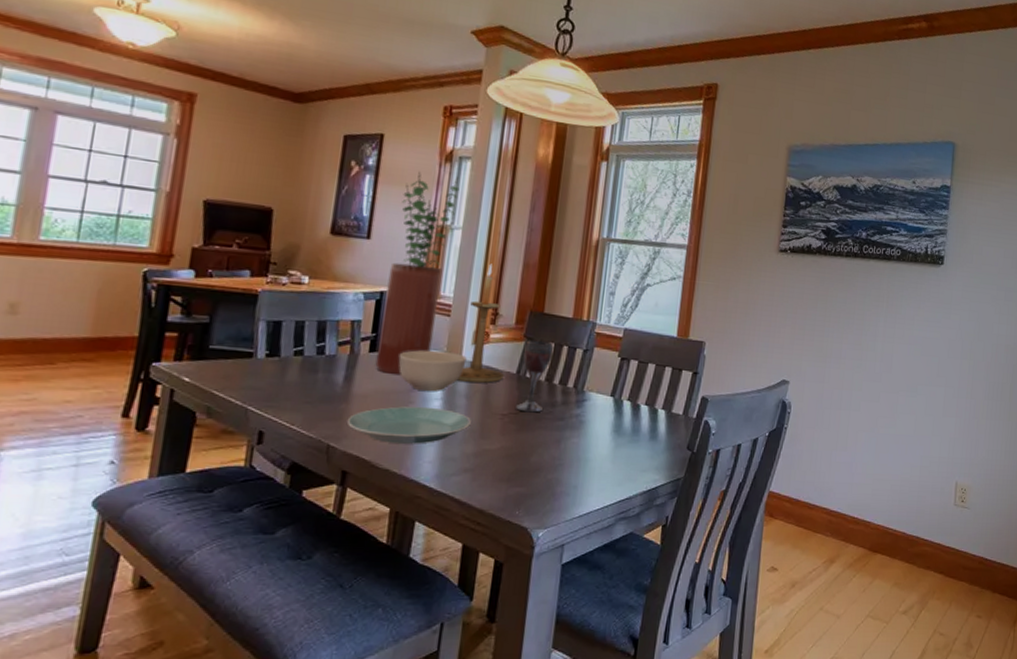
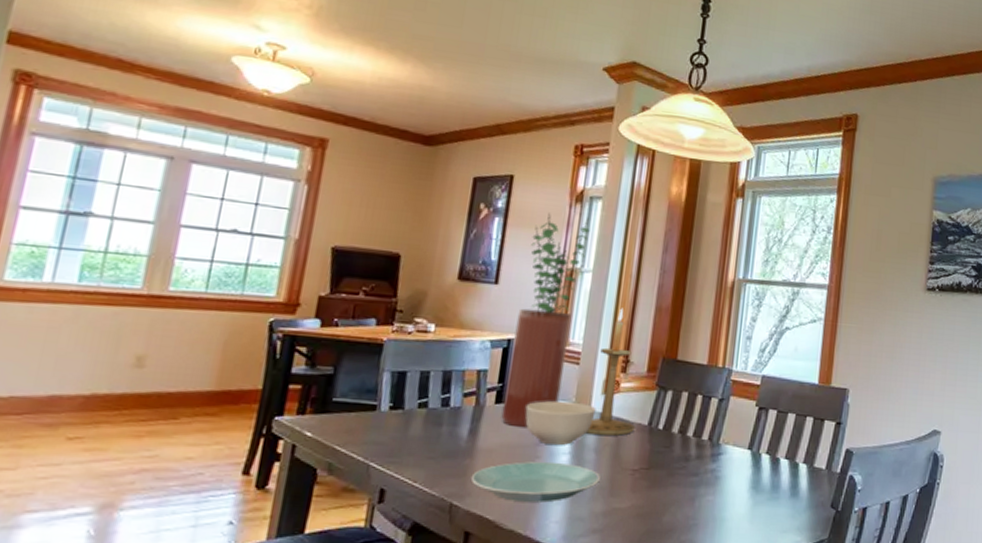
cup: present [515,339,554,413] -> none [646,388,688,468]

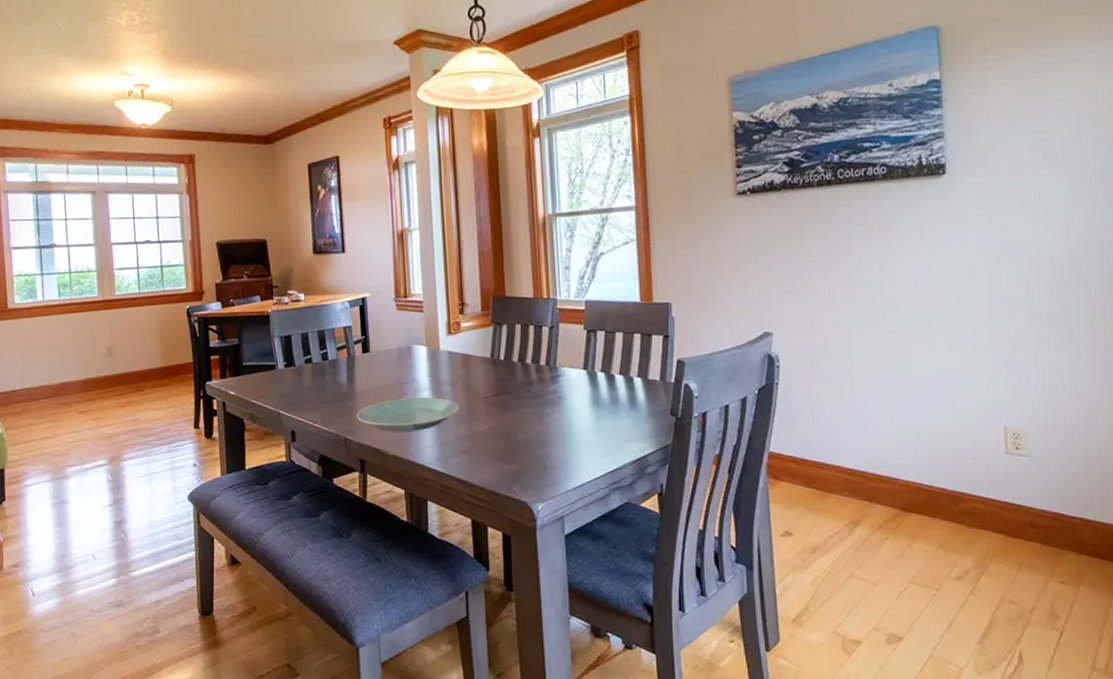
vase: present [501,213,590,428] -> none [364,181,413,371]
bowl: present [525,401,596,445] -> none [387,344,445,382]
candlestick: present [585,308,635,436] -> none [439,257,480,370]

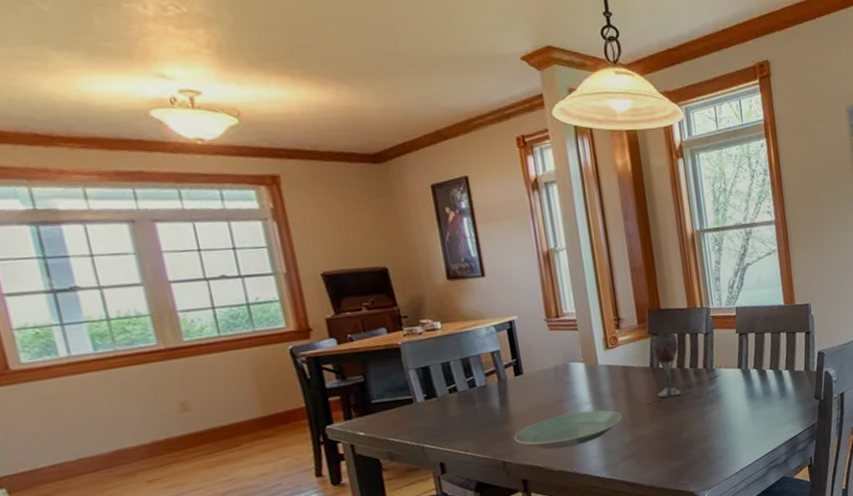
cup: none [494,323,522,393] -> present [651,333,682,398]

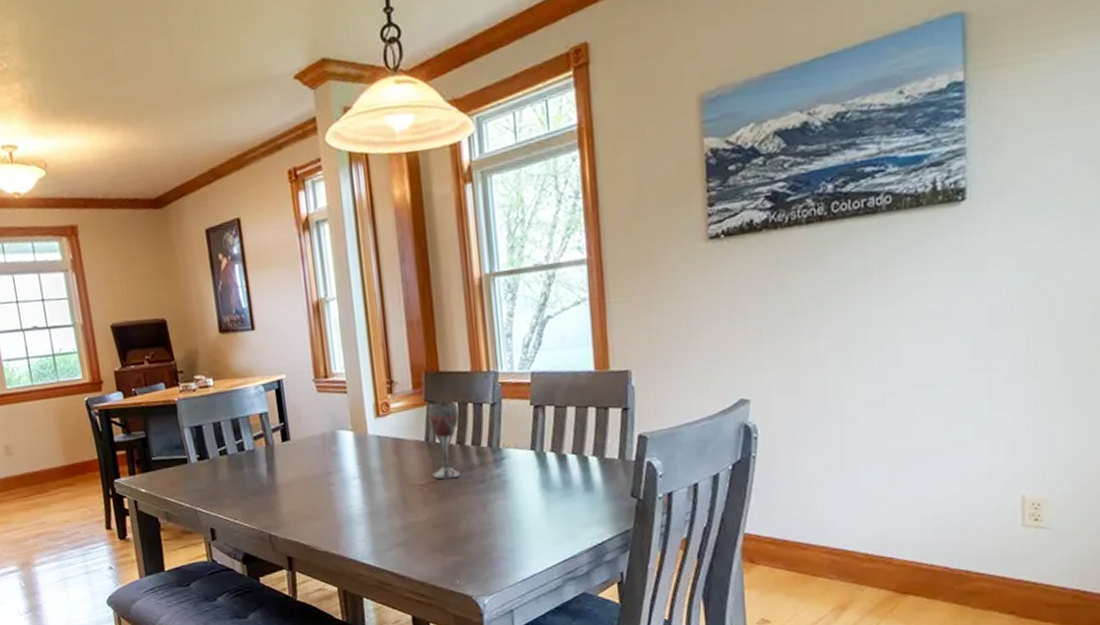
plate: present [513,410,622,450] -> none [279,487,392,527]

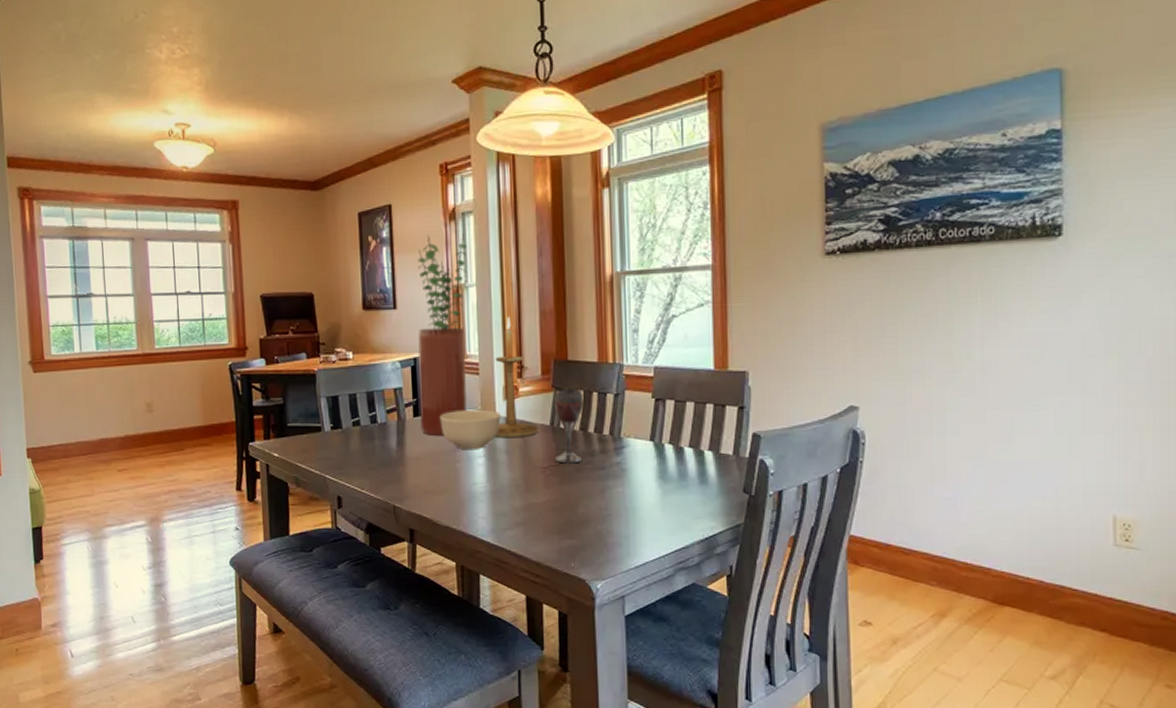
vase: none [272,243,337,461] -> present [417,233,467,437]
bowl: none [309,429,374,472] -> present [439,409,501,449]
candlestick: none [363,329,413,457] -> present [495,316,538,437]

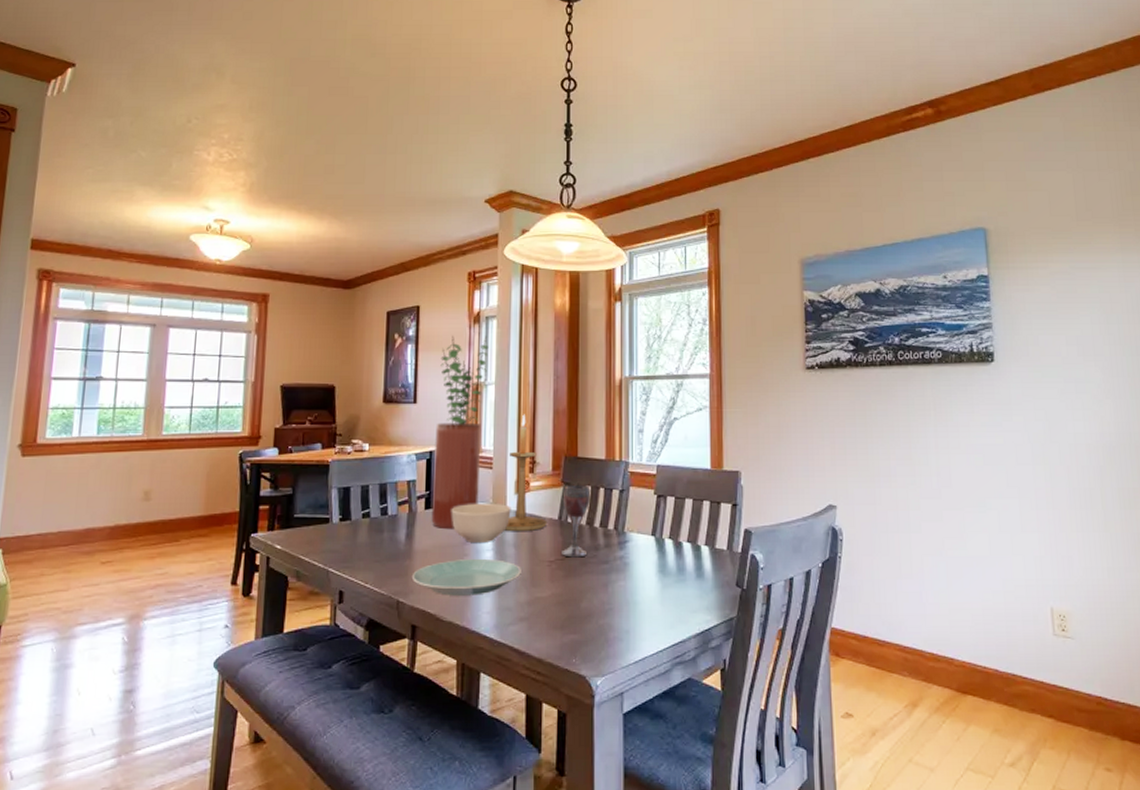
plate: none [405,464,515,501] -> present [411,558,521,596]

